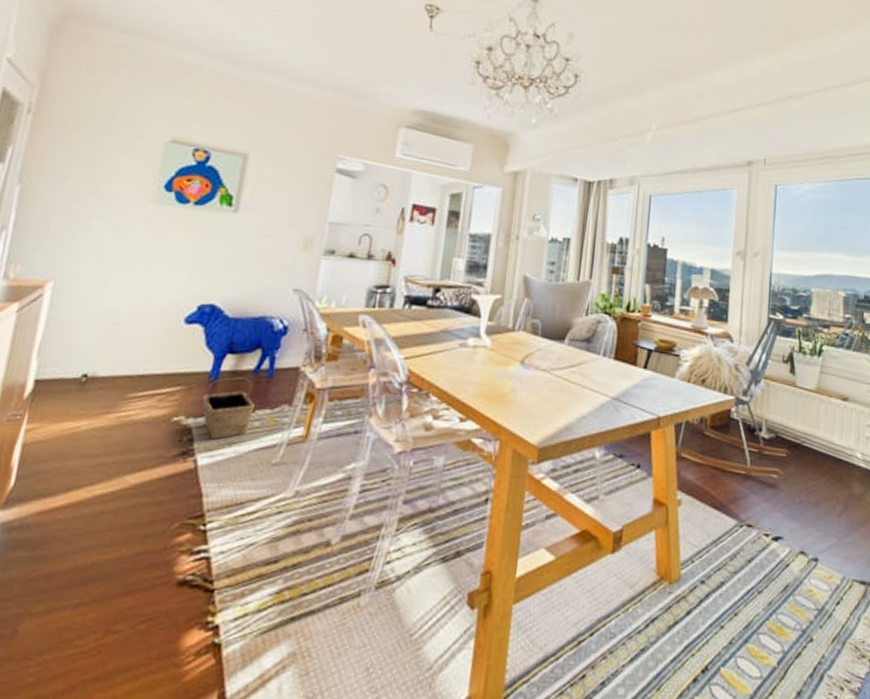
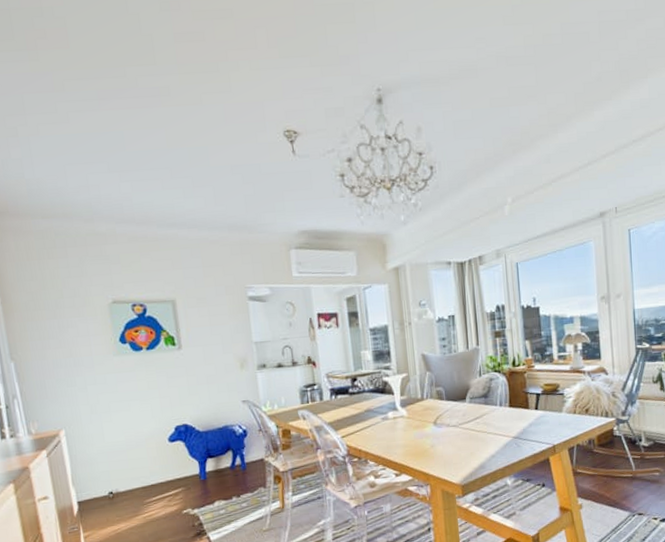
basket: present [201,376,255,440] -> none [199,473,240,521]

